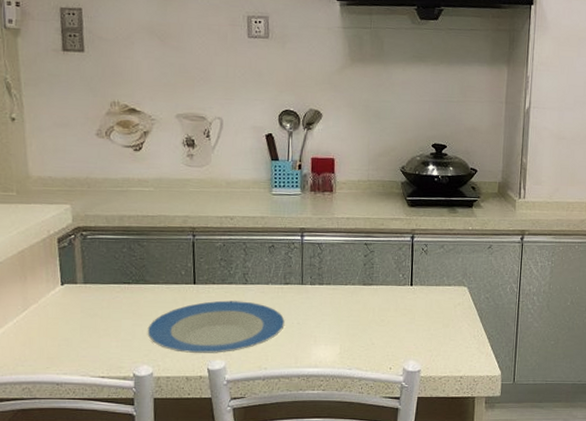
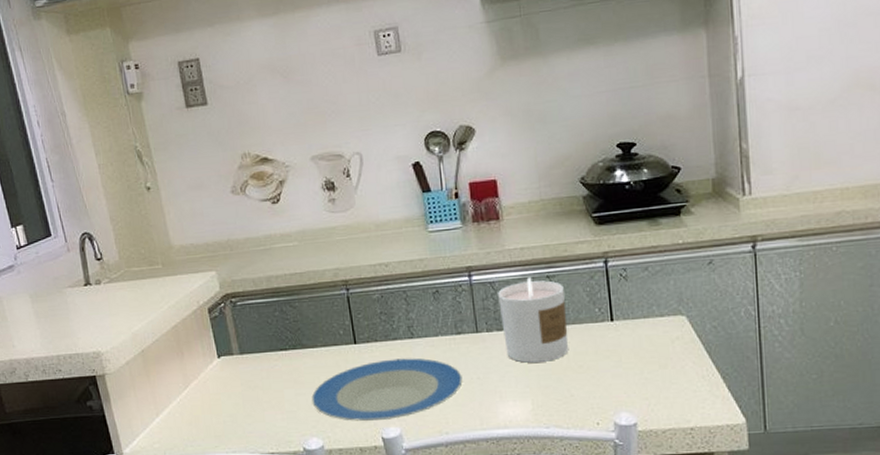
candle: none [323,243,377,314] -> present [498,277,569,363]

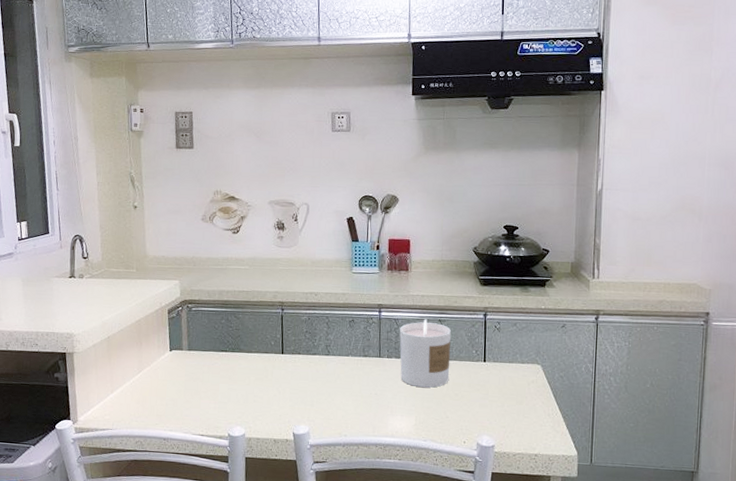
plate: present [311,358,463,422] -> none [240,369,364,419]

